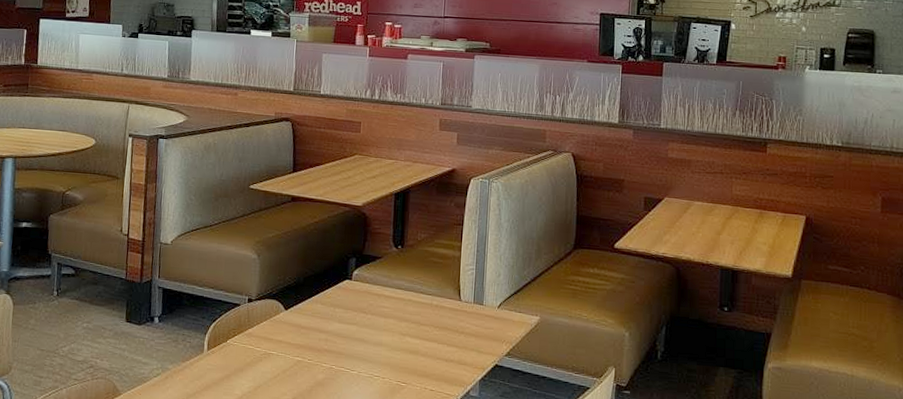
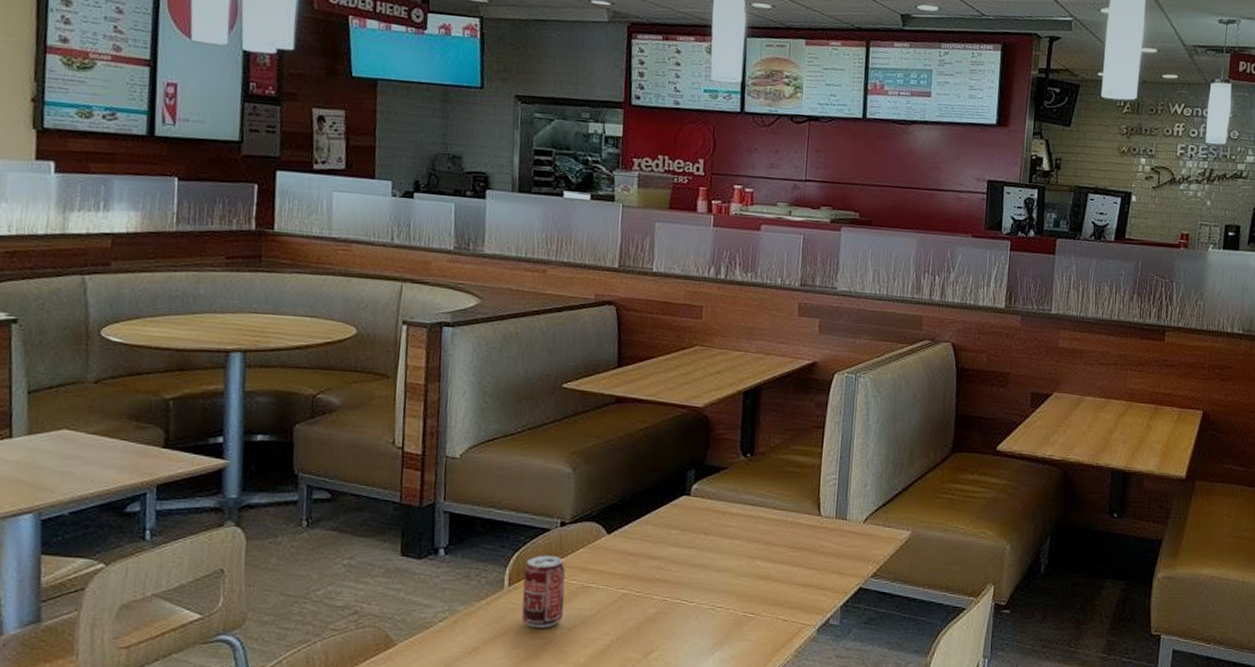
beverage can: none [217,325,252,387] -> present [522,555,566,628]

